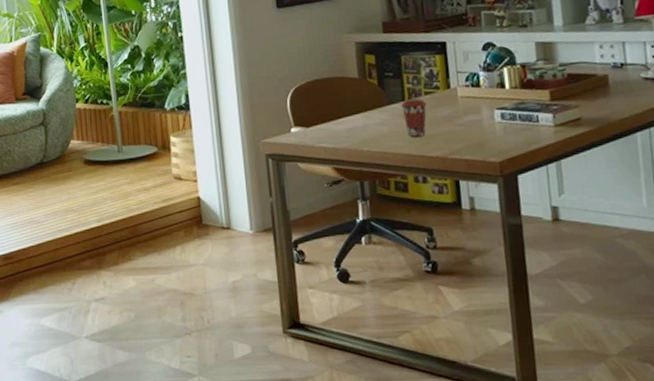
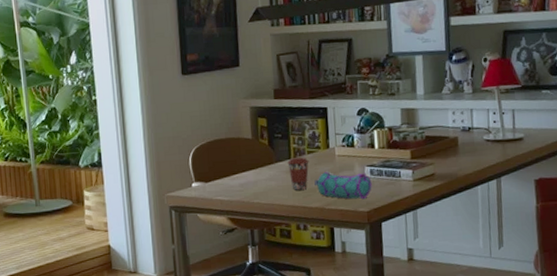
pencil case: none [433,114,504,148] -> present [314,171,372,200]

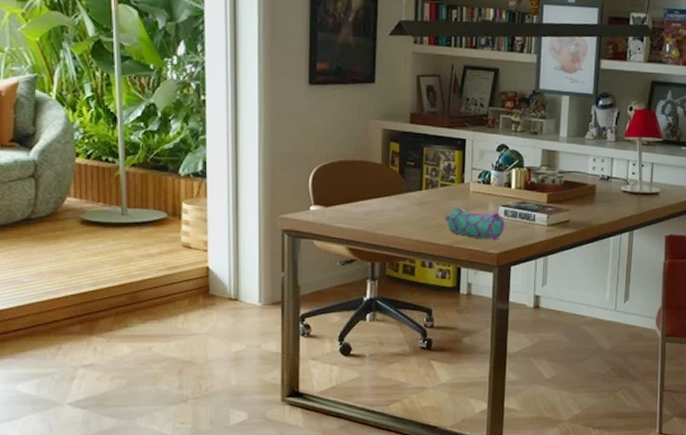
coffee cup: present [287,157,309,190] -> none [418,189,441,225]

